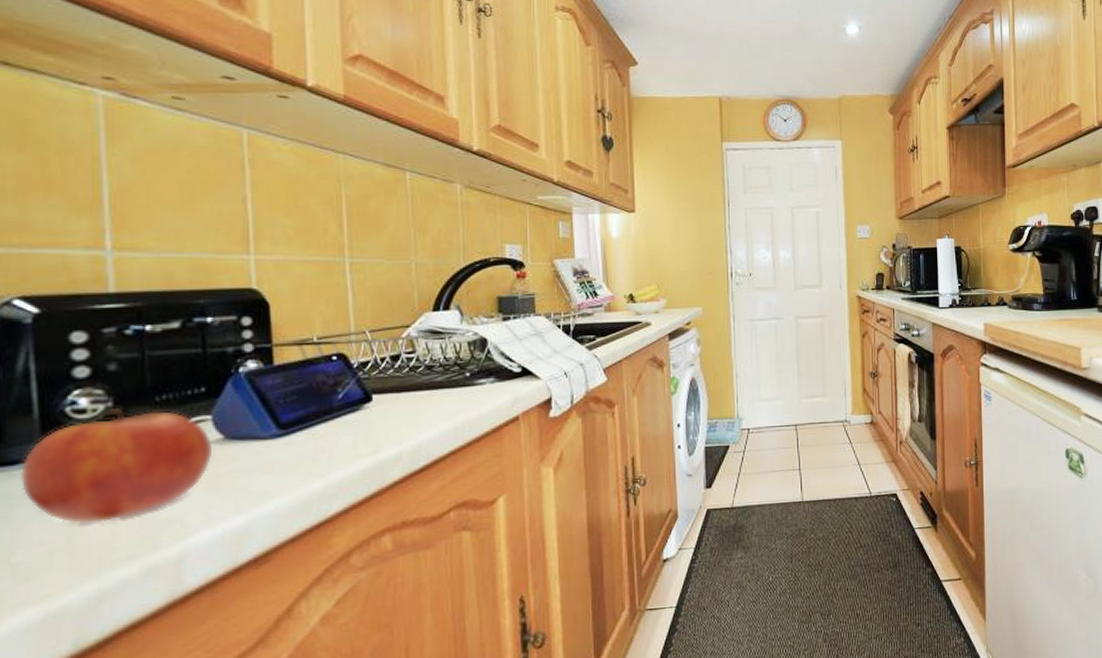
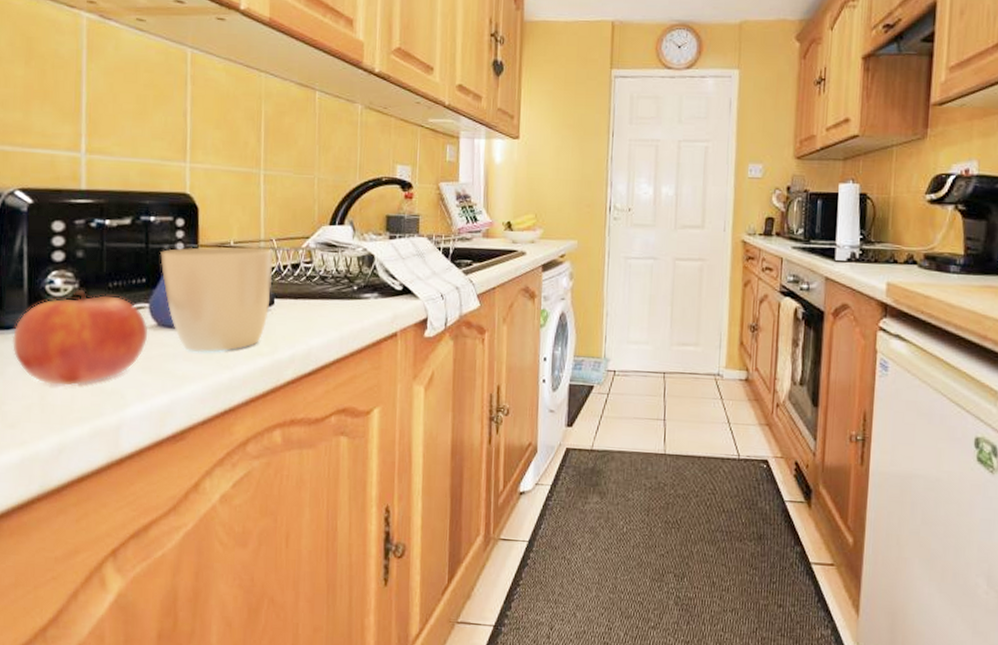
cup: none [223,340,368,464] -> present [160,246,274,353]

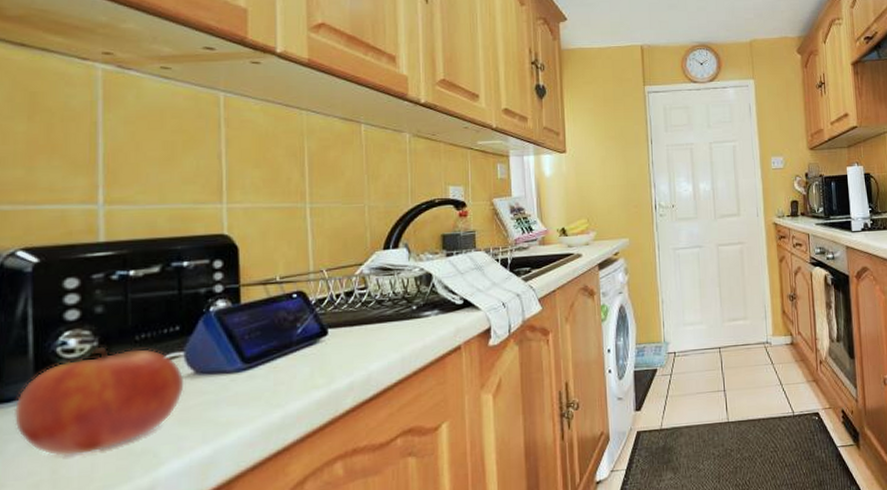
cup: present [160,246,274,353] -> none [196,279,325,396]

